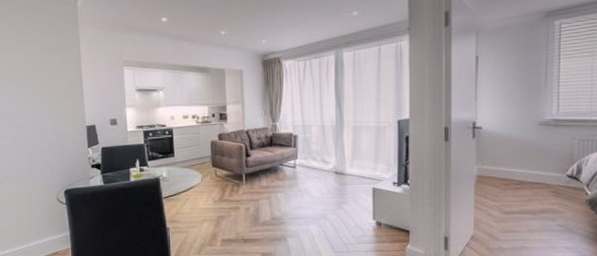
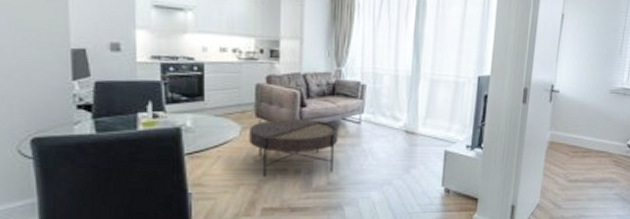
coffee table: none [208,166,278,214] -> present [249,119,339,177]

